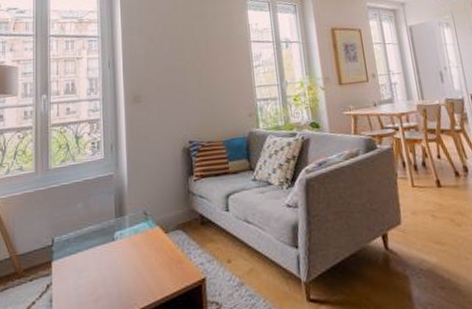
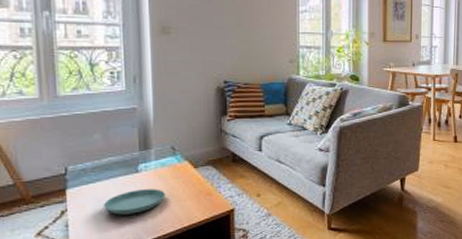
saucer: none [82,257,139,288] -> present [102,189,165,215]

